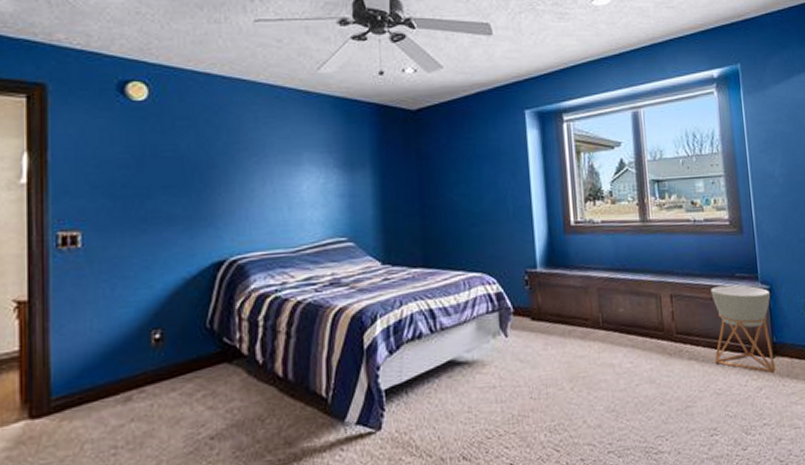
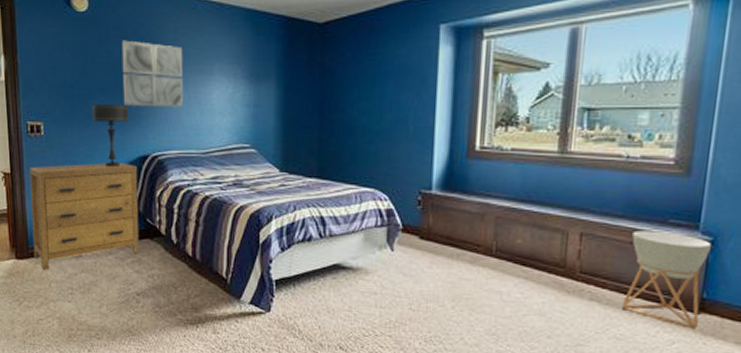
dresser: none [56,271,214,429] -> present [29,162,140,271]
table lamp: none [151,203,200,280] -> present [92,104,129,168]
wall art: none [191,131,267,205] -> present [122,40,183,108]

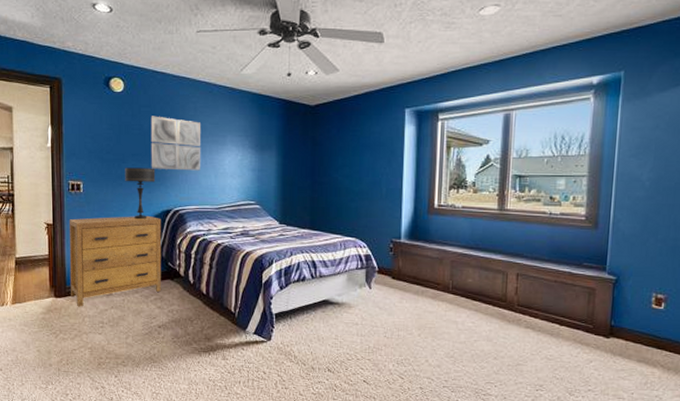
planter: present [621,231,712,330] -> none [550,272,616,351]

